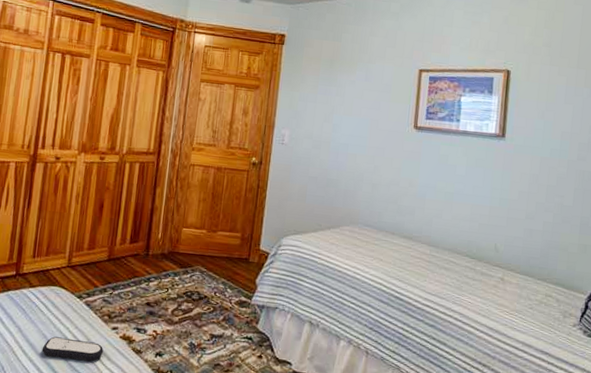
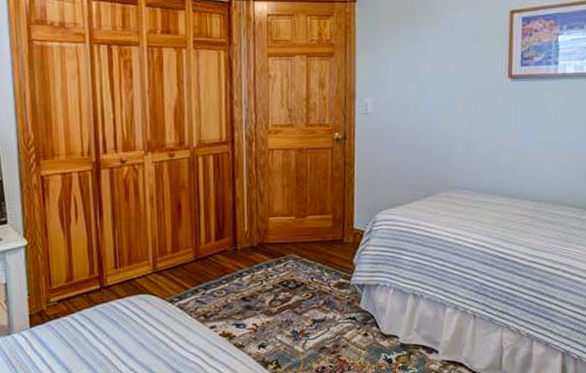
remote control: present [41,336,104,362] -> none [141,343,205,364]

